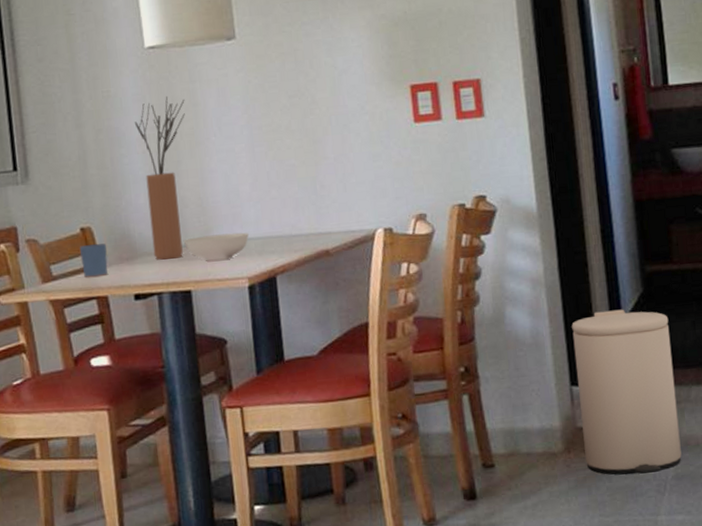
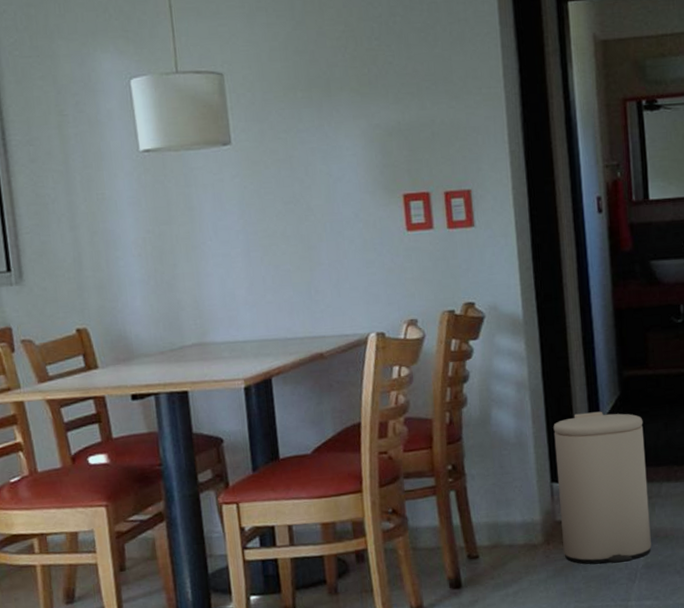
mug: present [79,243,108,279] -> none [75,344,105,379]
vase: present [134,96,185,260] -> none [130,200,181,362]
bowl: present [184,232,250,261] -> none [181,335,246,363]

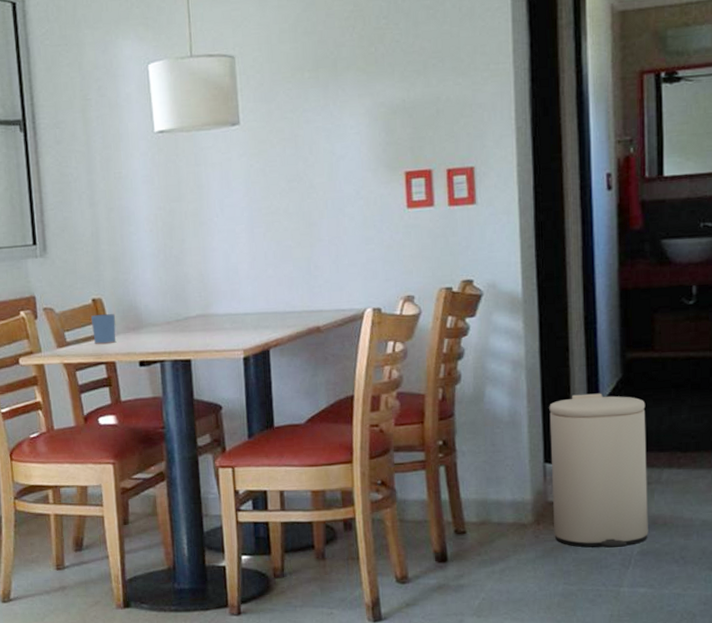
mug: none [75,344,105,379] -> present [90,313,116,345]

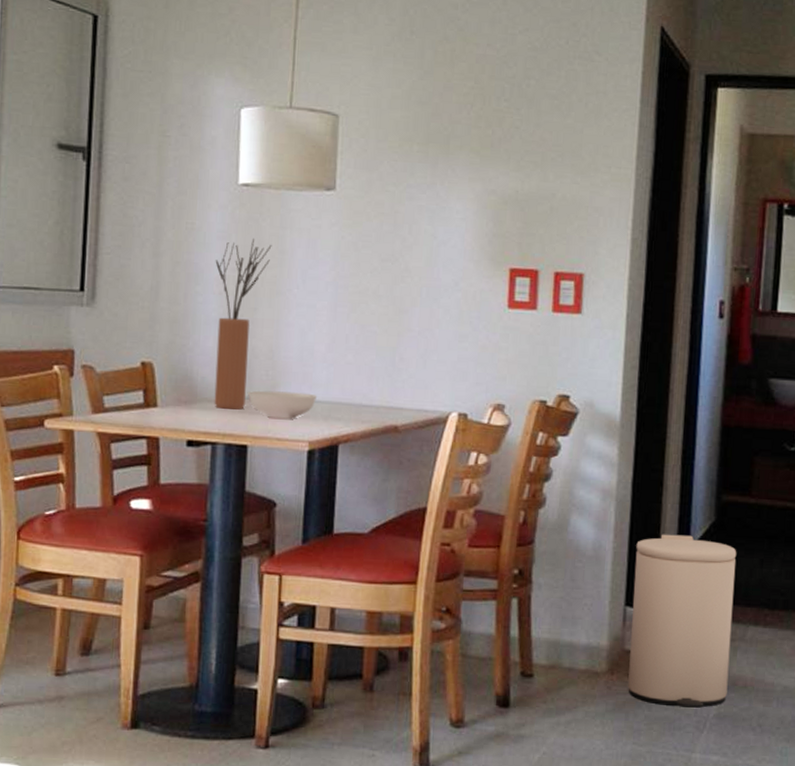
mug: present [90,313,116,345] -> none [136,380,165,417]
vase: none [143,179,190,331] -> present [214,239,272,410]
bowl: none [186,307,246,333] -> present [248,390,318,419]

